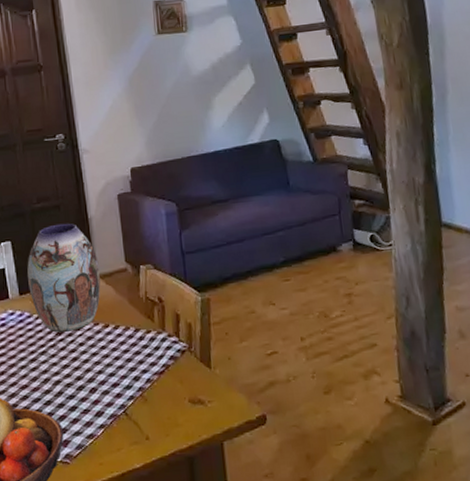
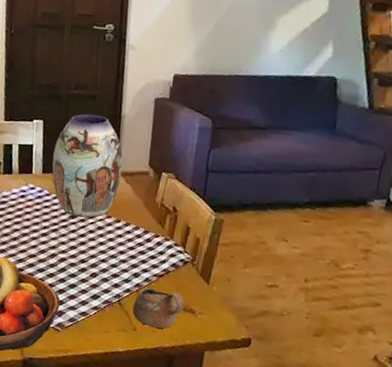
cup: none [140,386,193,432] -> present [132,287,185,329]

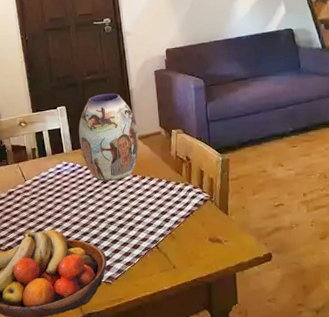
cup: present [132,287,185,329] -> none [169,228,212,263]

